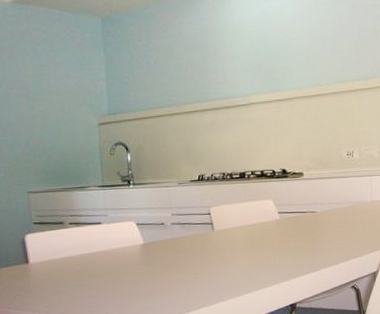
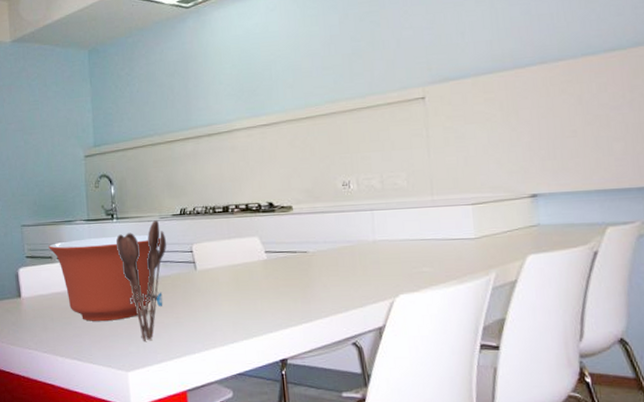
mixing bowl: none [59,199,179,282] -> present [49,234,161,321]
utensil holder: none [133,186,185,297] -> present [116,220,167,341]

